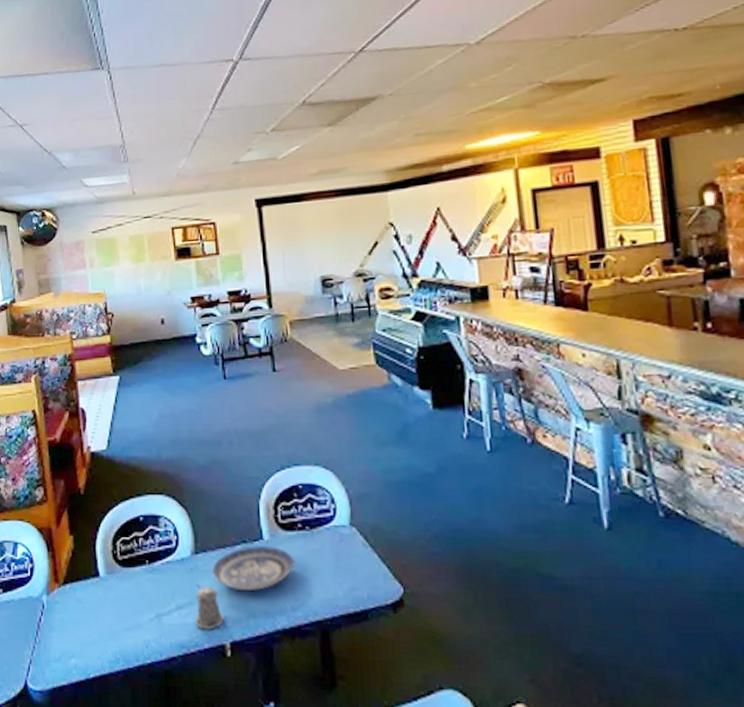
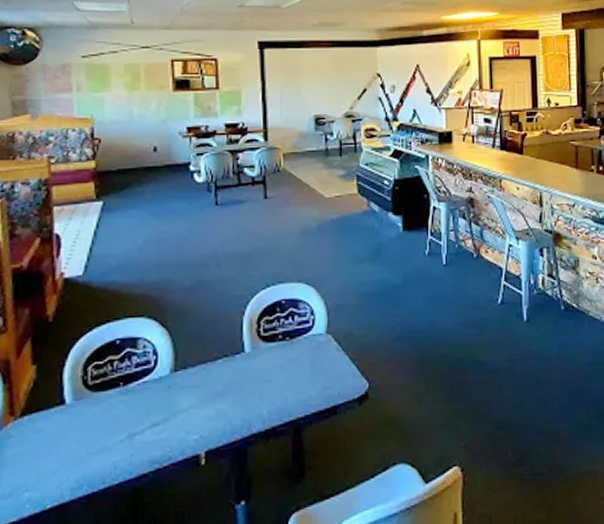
pepper shaker: present [194,583,225,630] -> none [169,400,201,443]
plate: present [211,546,295,590] -> none [190,358,274,401]

